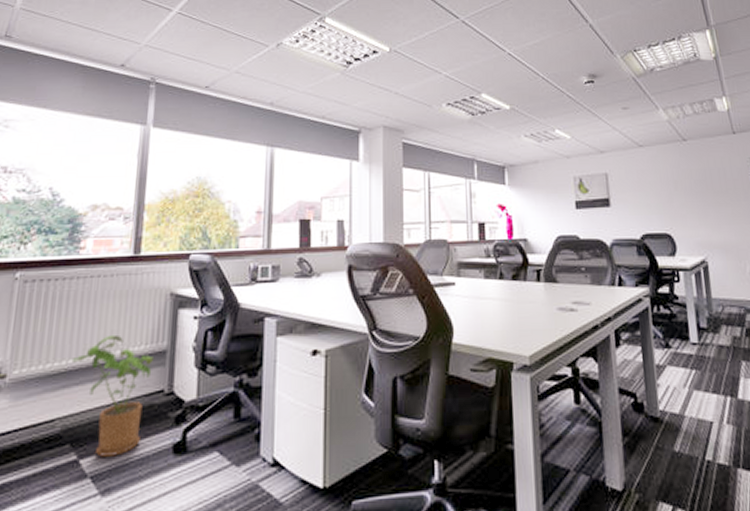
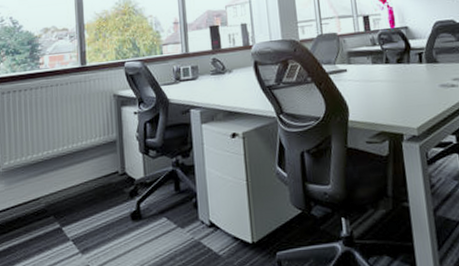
house plant: present [71,334,155,457] -> none [45,130,108,225]

